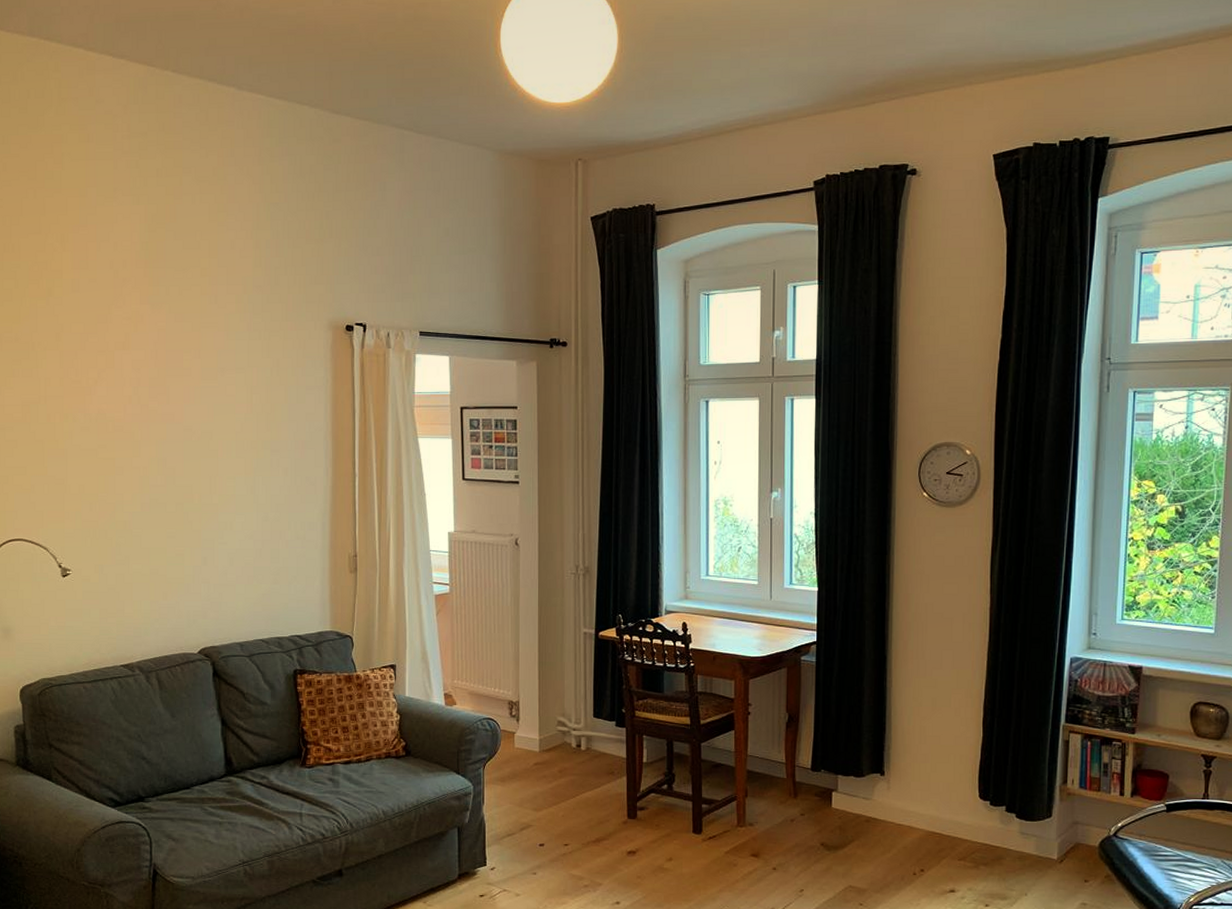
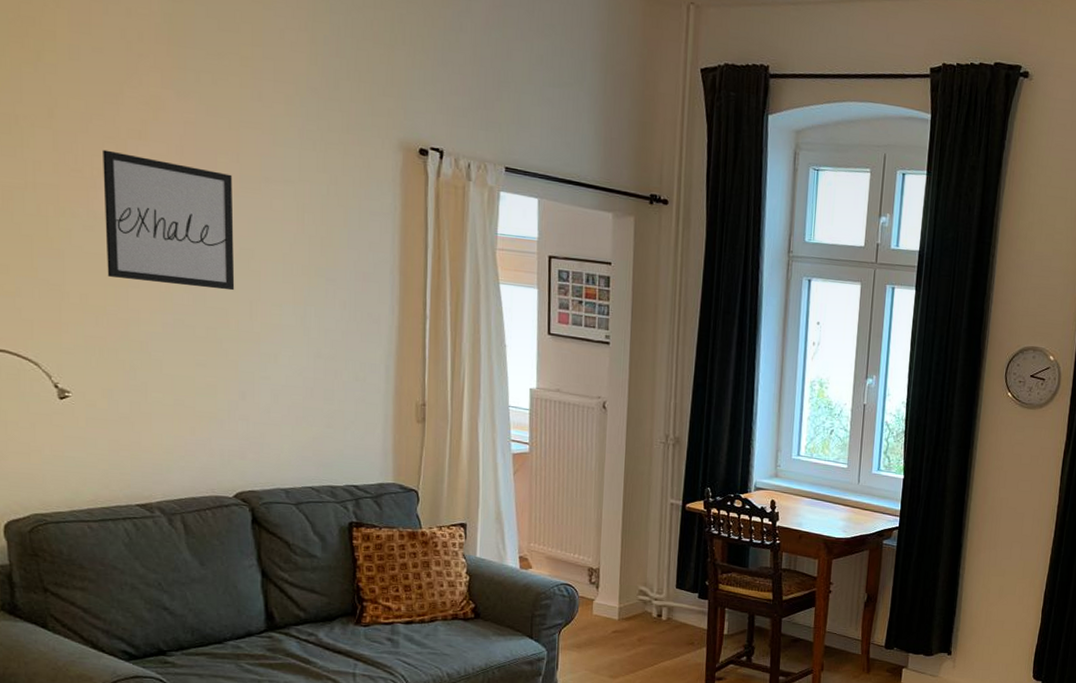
wall art: none [96,362,198,469] -> present [103,149,235,291]

